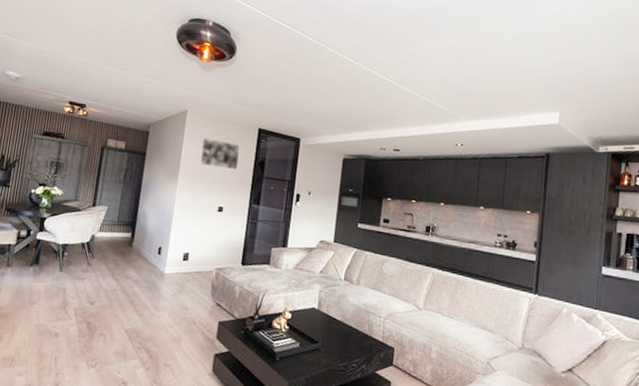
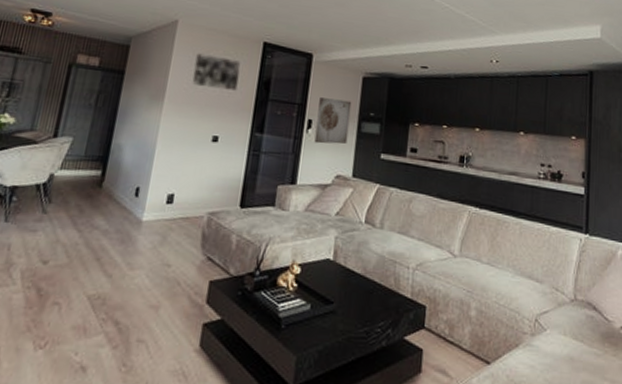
wall art: none [302,176,334,215] -> present [314,97,352,144]

